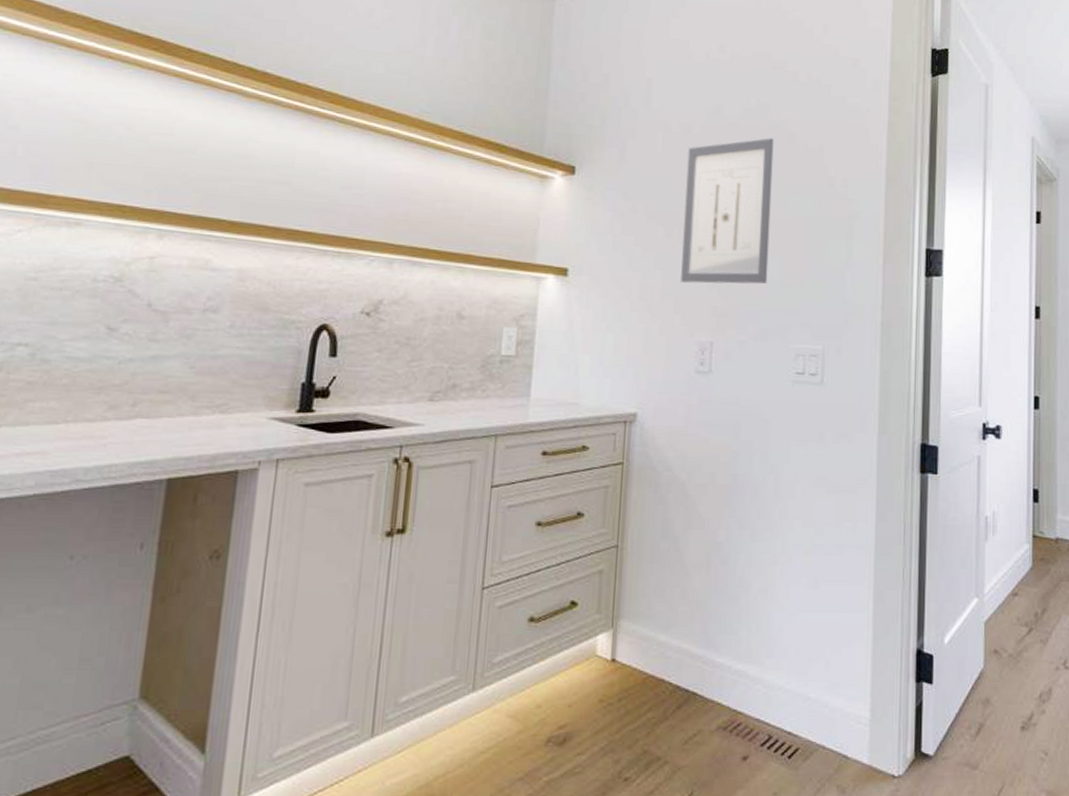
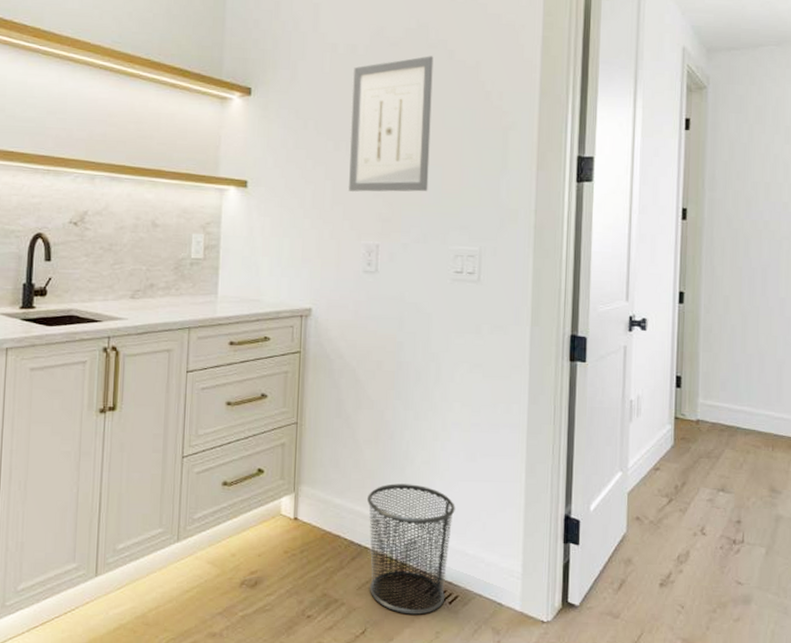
waste bin: none [696,616,796,773] -> present [367,483,455,615]

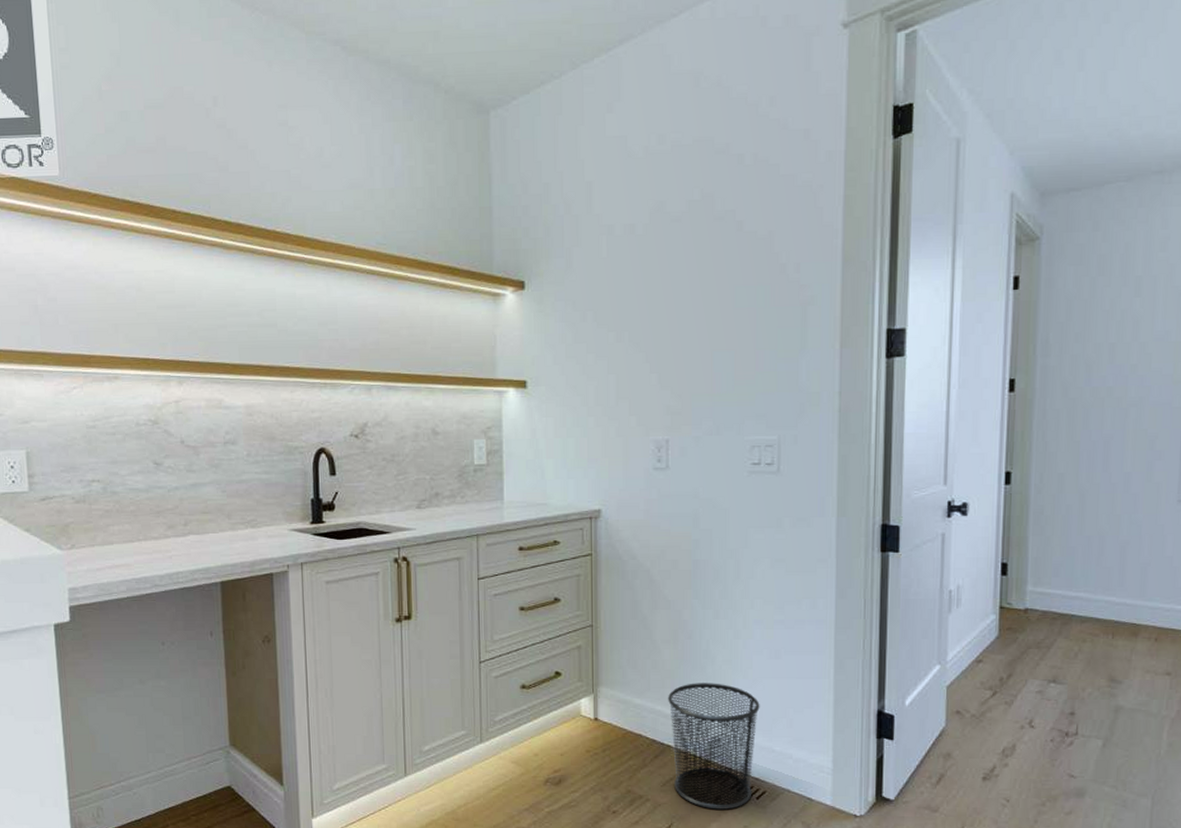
wall art: present [349,56,434,192] -> none [633,229,721,385]

